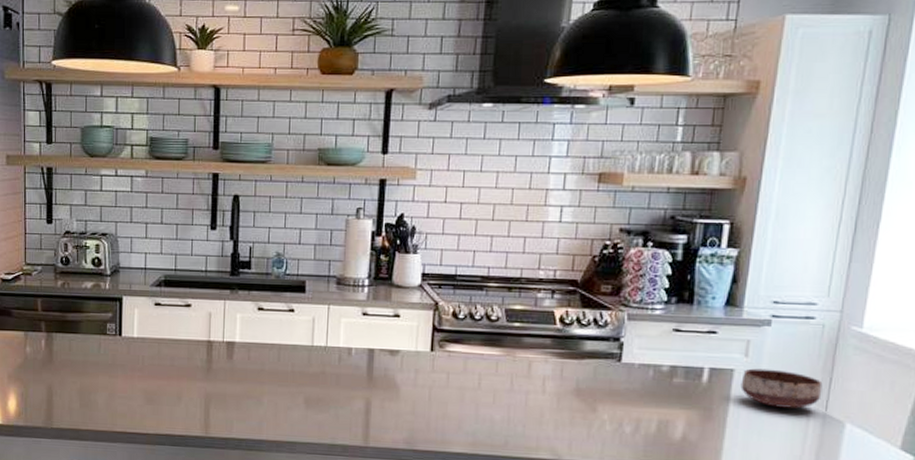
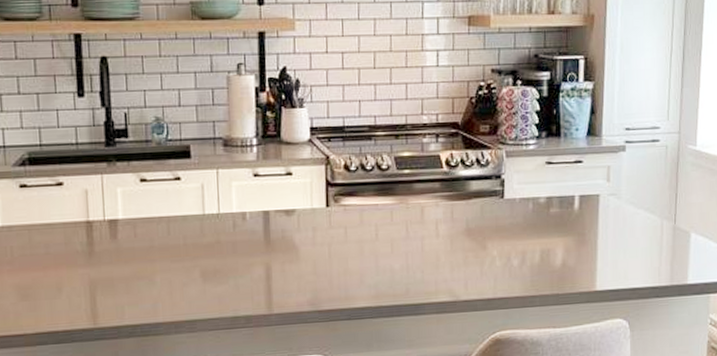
bowl: present [740,368,823,409] -> none [606,191,671,226]

